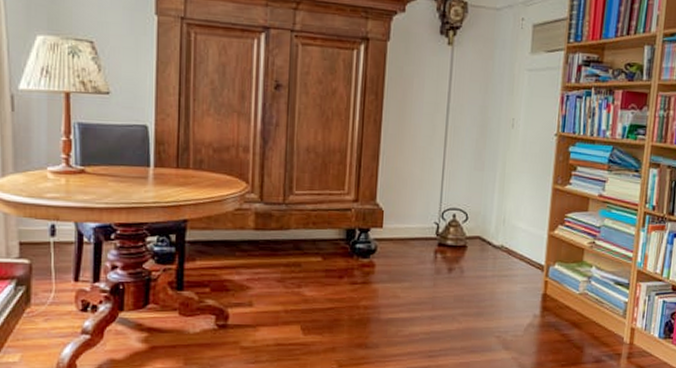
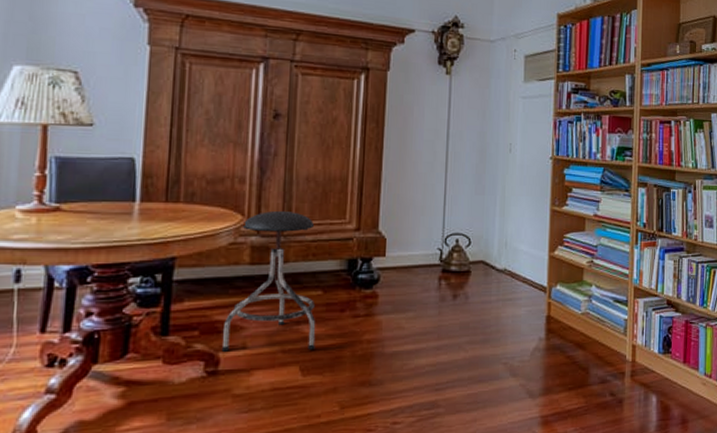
stool: none [230,179,316,311] -> present [221,210,316,352]

